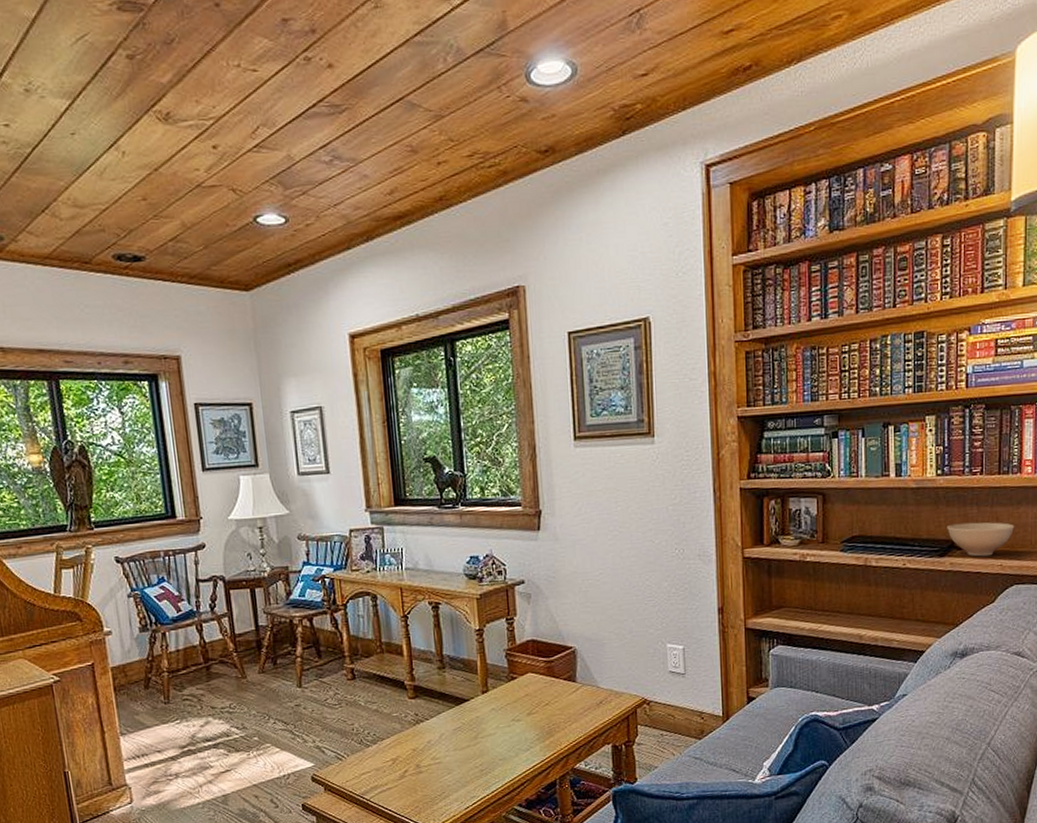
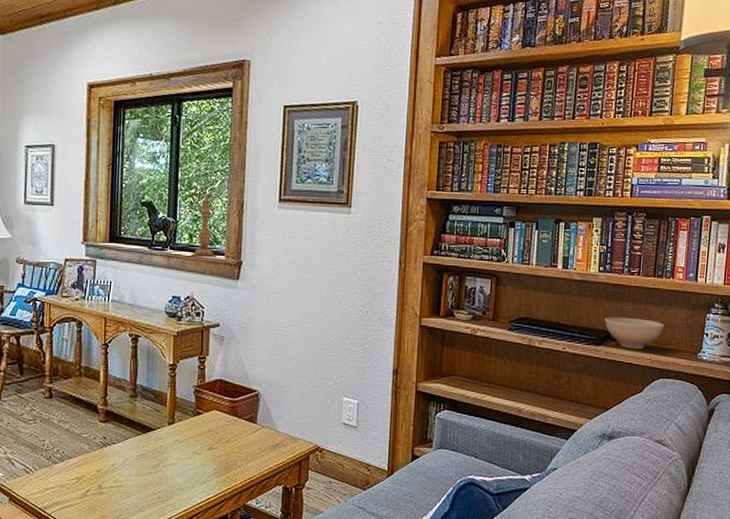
candlestick: none [484,440,514,512] -> present [190,193,218,258]

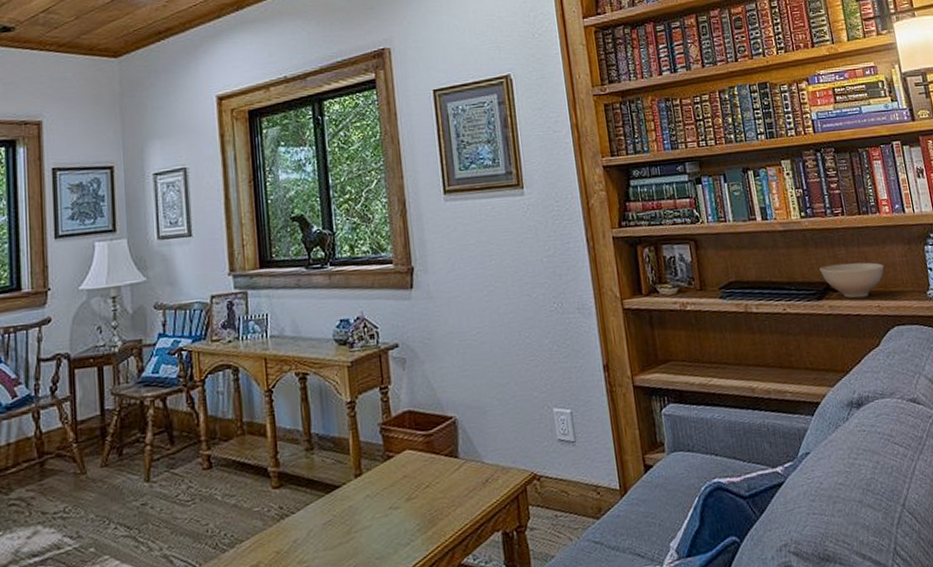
candlestick: present [190,193,218,258] -> none [353,197,386,271]

